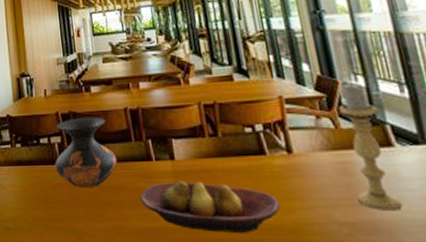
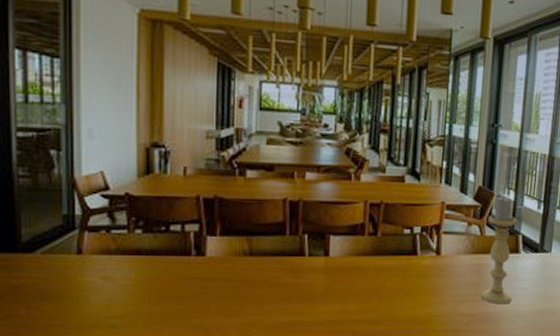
vase: present [55,117,118,188] -> none [187,204,266,283]
fruit bowl: present [140,181,280,233] -> none [284,277,418,325]

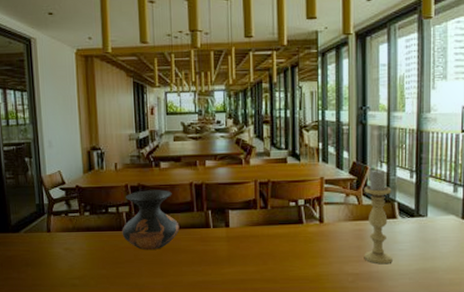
vase: none [187,204,266,283] -> present [122,190,180,251]

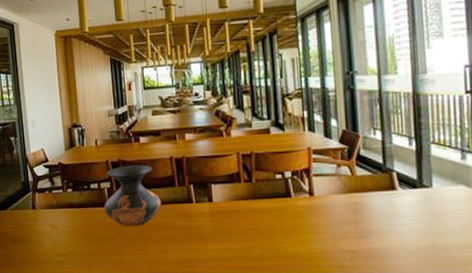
candle holder: present [364,168,393,265] -> none [356,136,395,241]

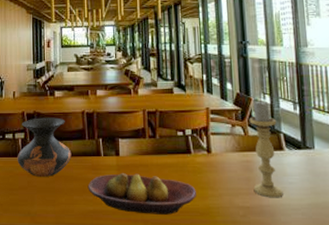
fruit bowl: none [180,220,298,261] -> present [88,173,196,215]
candle holder: none [356,136,395,241] -> present [249,100,283,198]

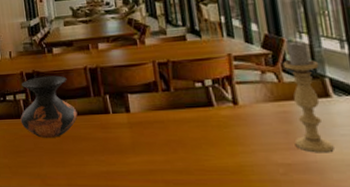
fruit bowl: present [88,173,196,215] -> none [98,131,224,174]

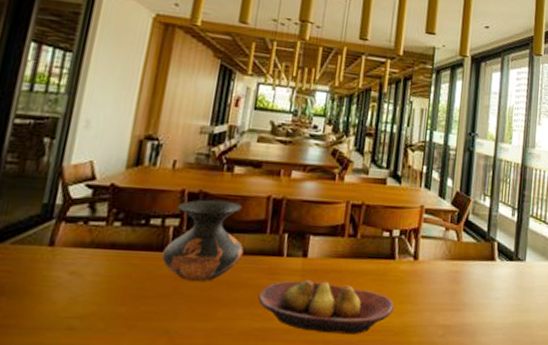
fruit bowl: none [98,131,224,174] -> present [258,280,394,334]
candle holder: present [282,40,334,153] -> none [457,201,493,316]

